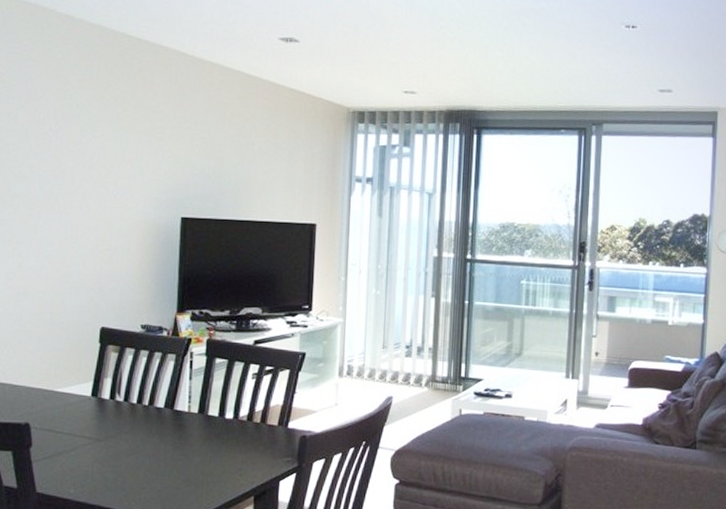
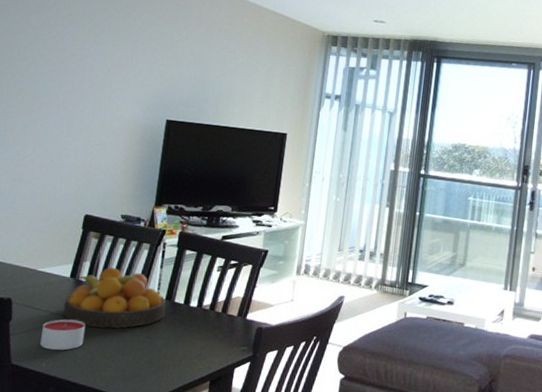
candle: none [66,441,114,476] -> present [40,319,86,351]
fruit bowl: none [87,382,200,448] -> present [62,267,167,328]

